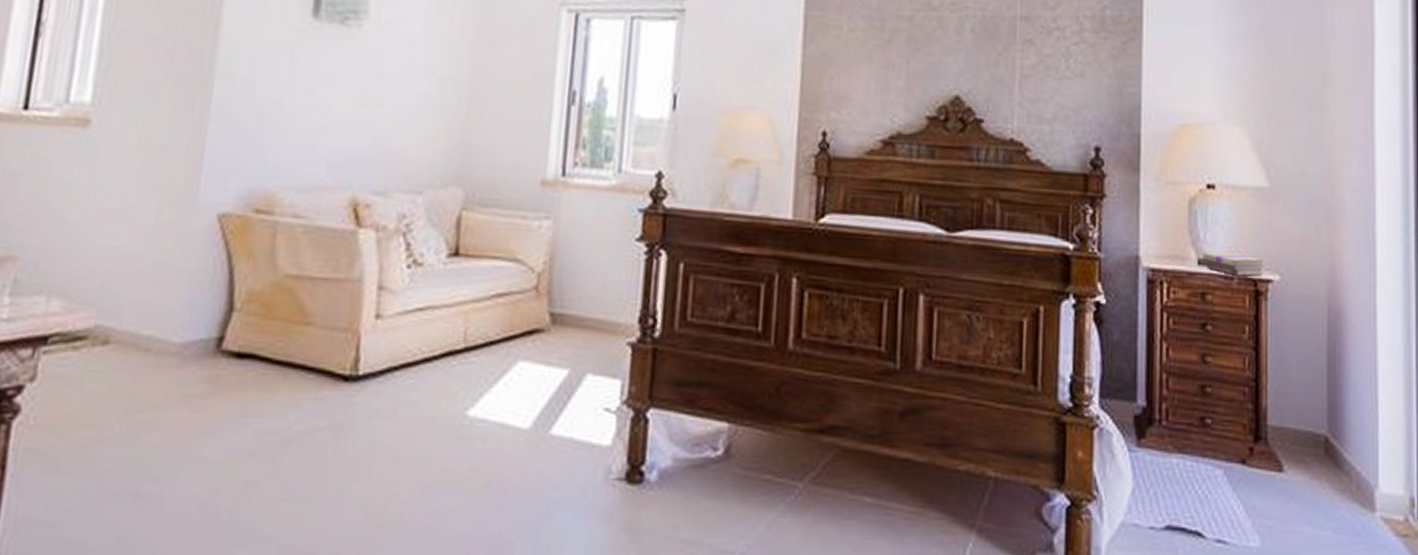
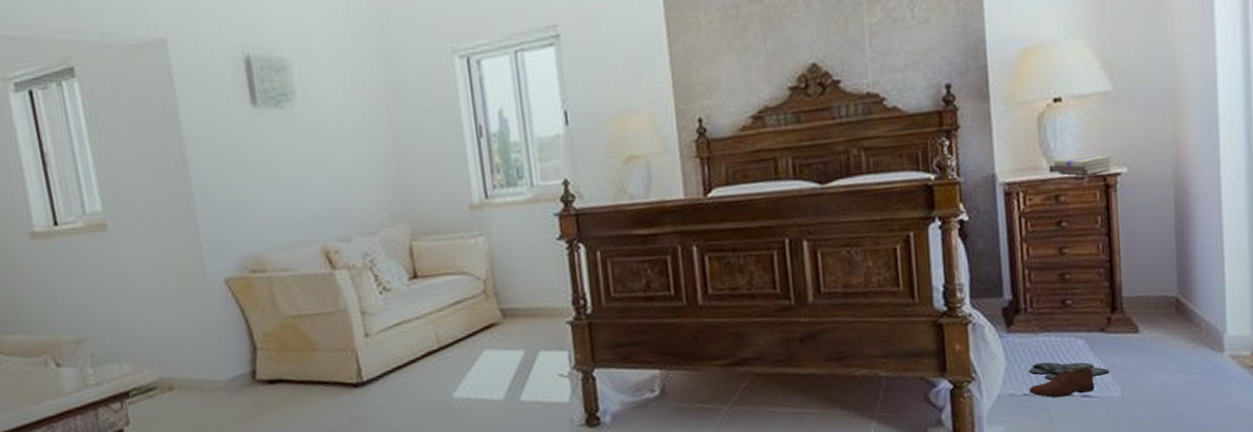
shoe: none [1157,504,1231,538] -> present [1029,367,1095,398]
slippers: none [1158,490,1249,518] -> present [1029,361,1110,380]

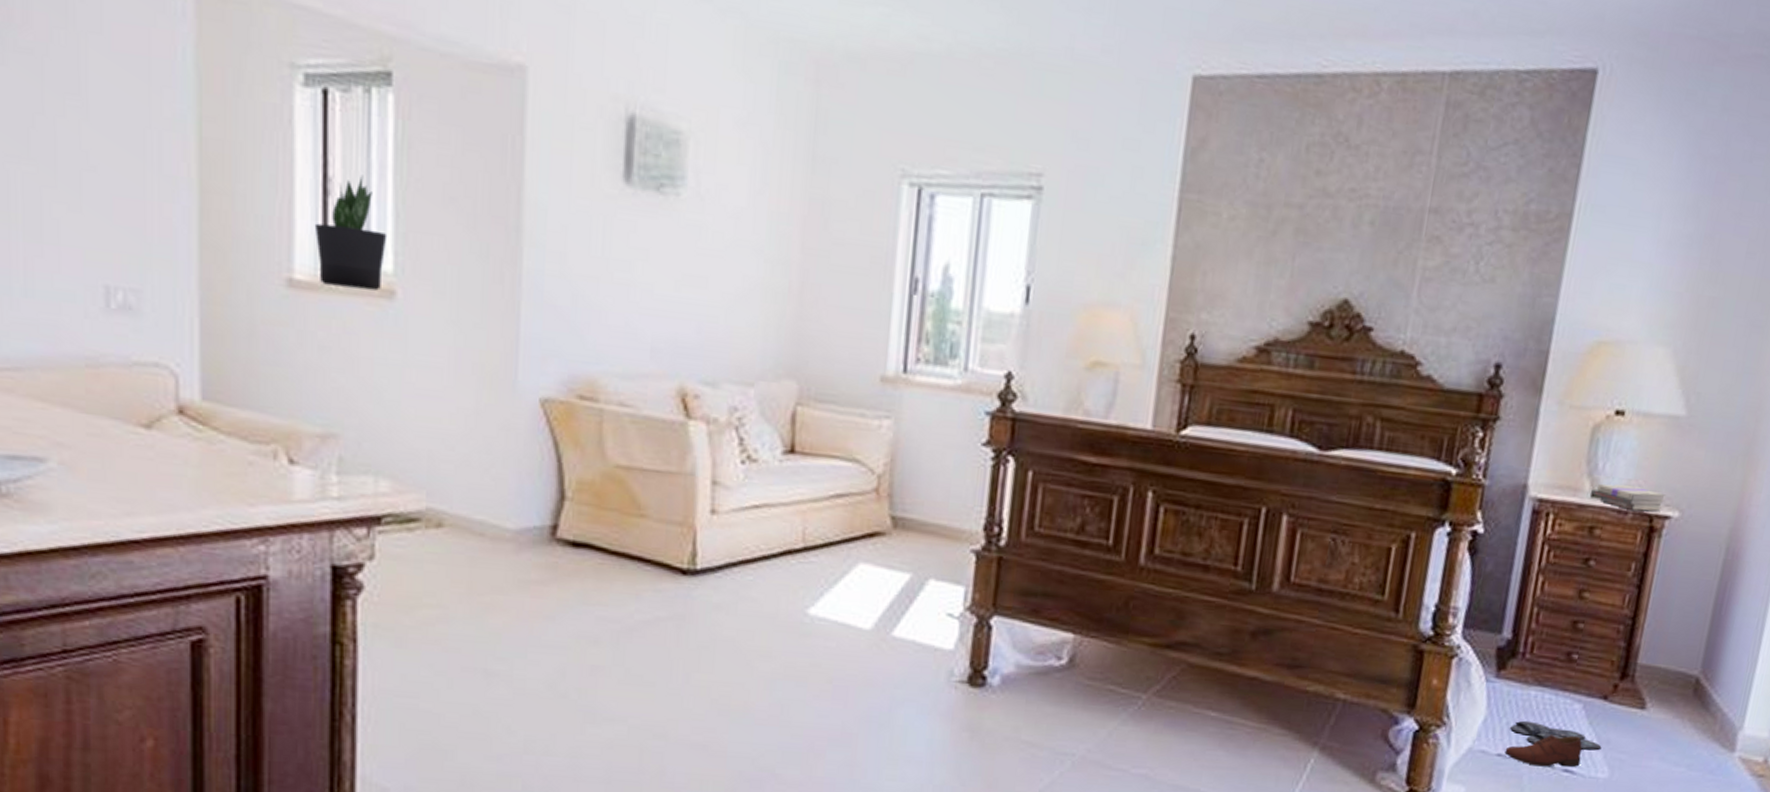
planter: none [41,145,96,231] -> present [314,175,388,291]

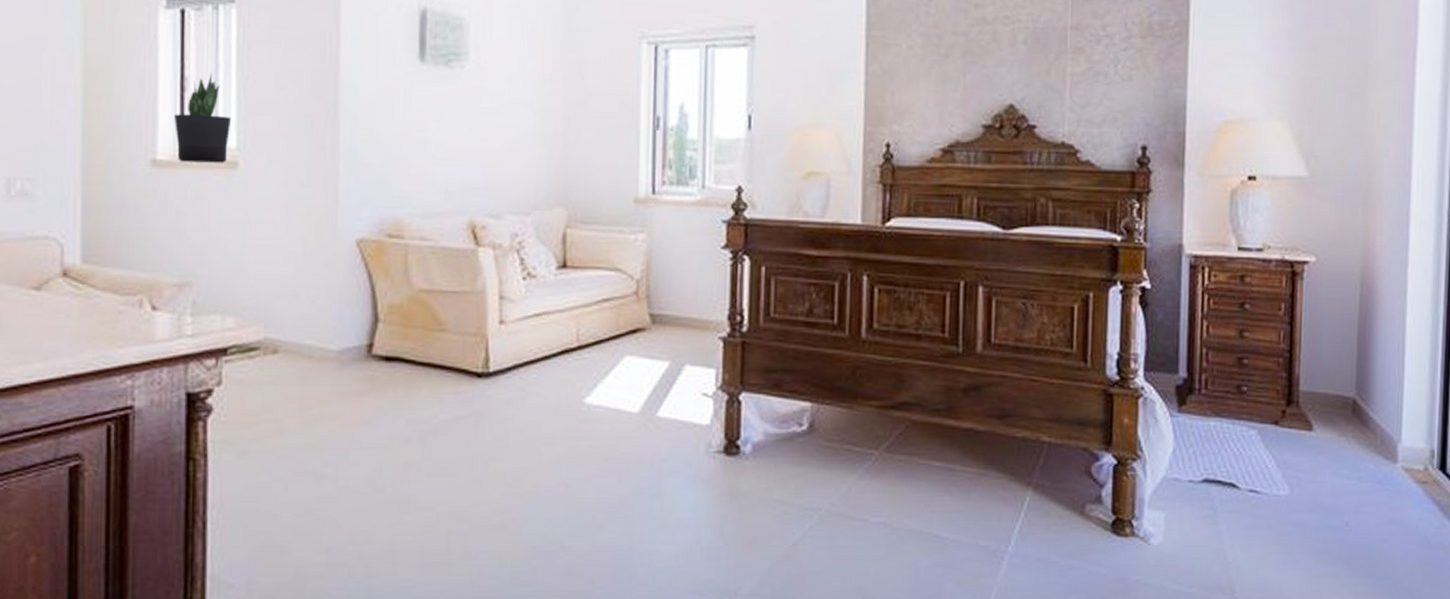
shoe: present [1504,735,1582,767] -> none [1195,460,1263,489]
slippers: present [1510,720,1602,750] -> none [1197,448,1280,471]
books: present [1591,483,1665,512] -> none [1238,237,1301,260]

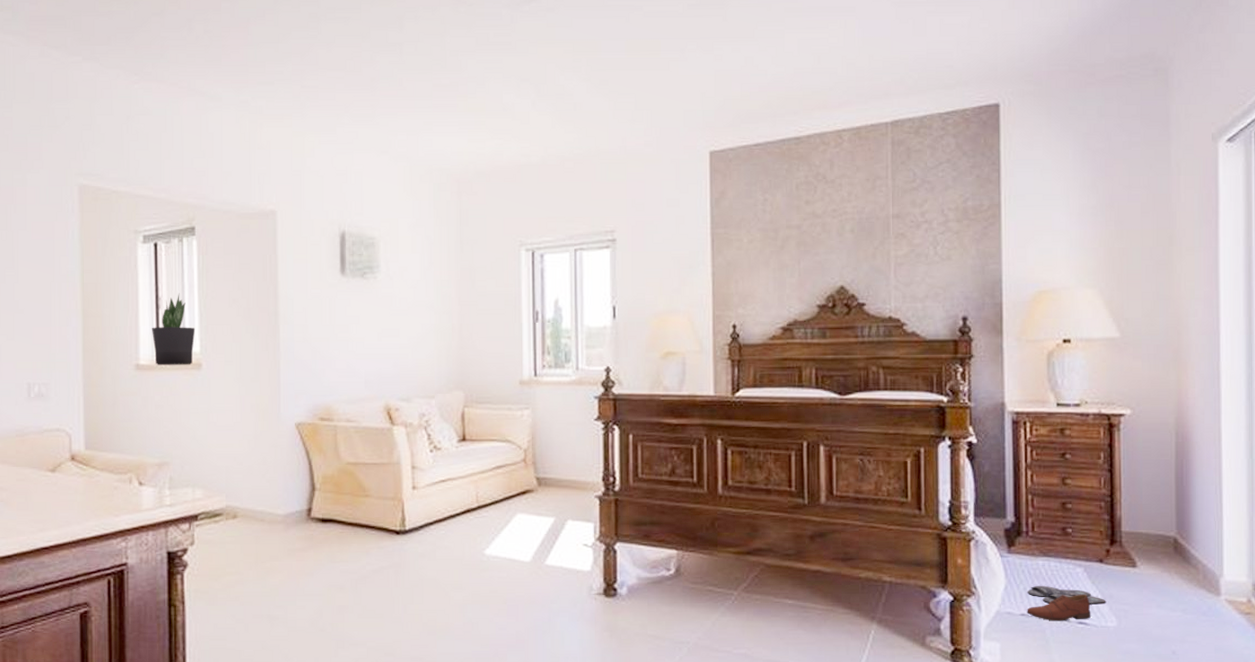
shoe: none [1195,460,1263,489] -> present [1027,595,1091,621]
slippers: none [1197,448,1280,471] -> present [1028,585,1106,605]

